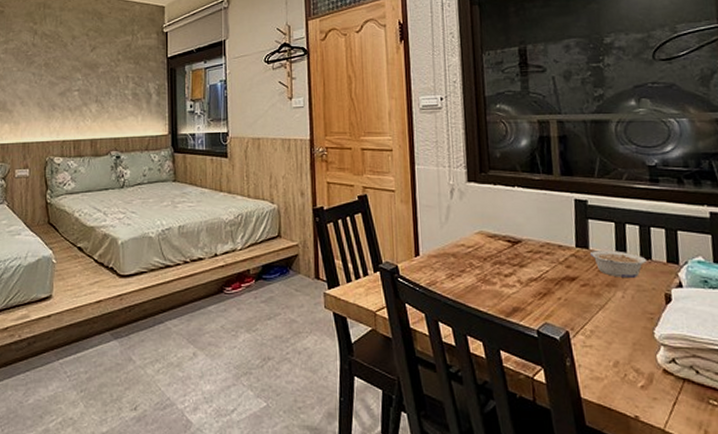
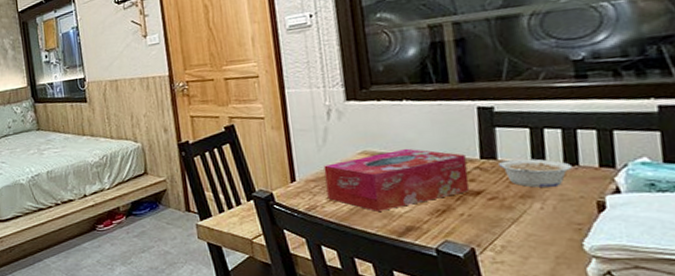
tissue box: none [445,232,567,291] -> present [323,148,470,212]

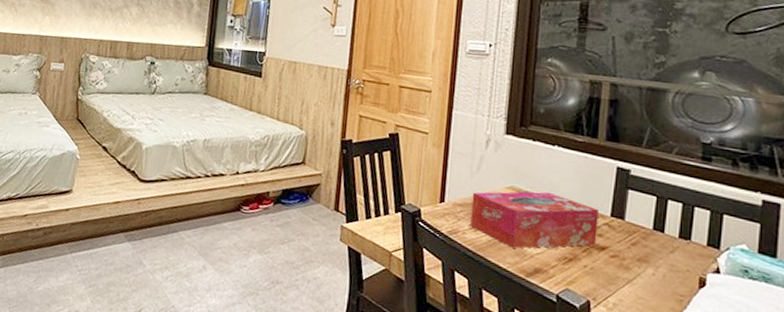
legume: present [497,158,572,188] -> none [624,222,685,256]

